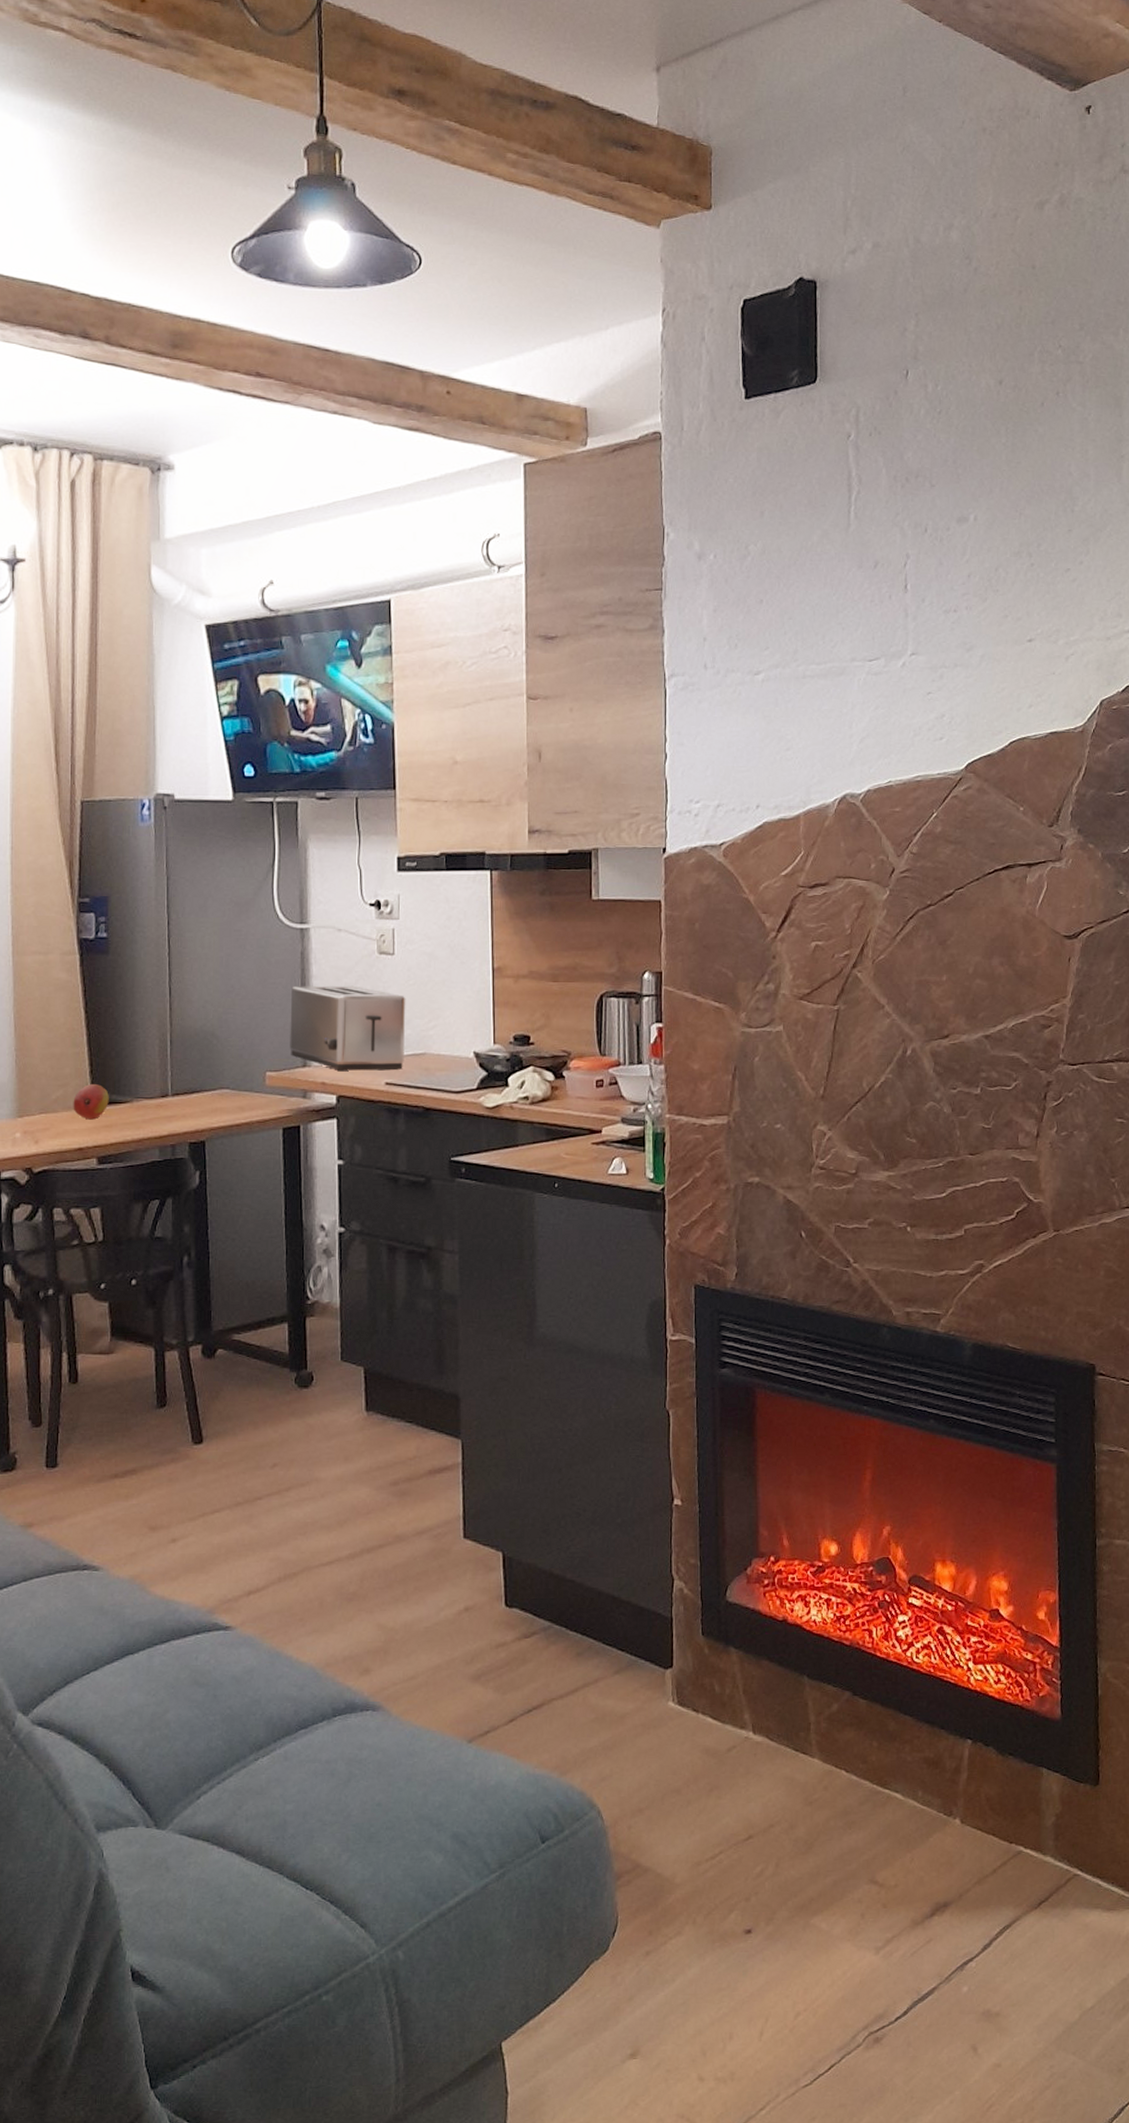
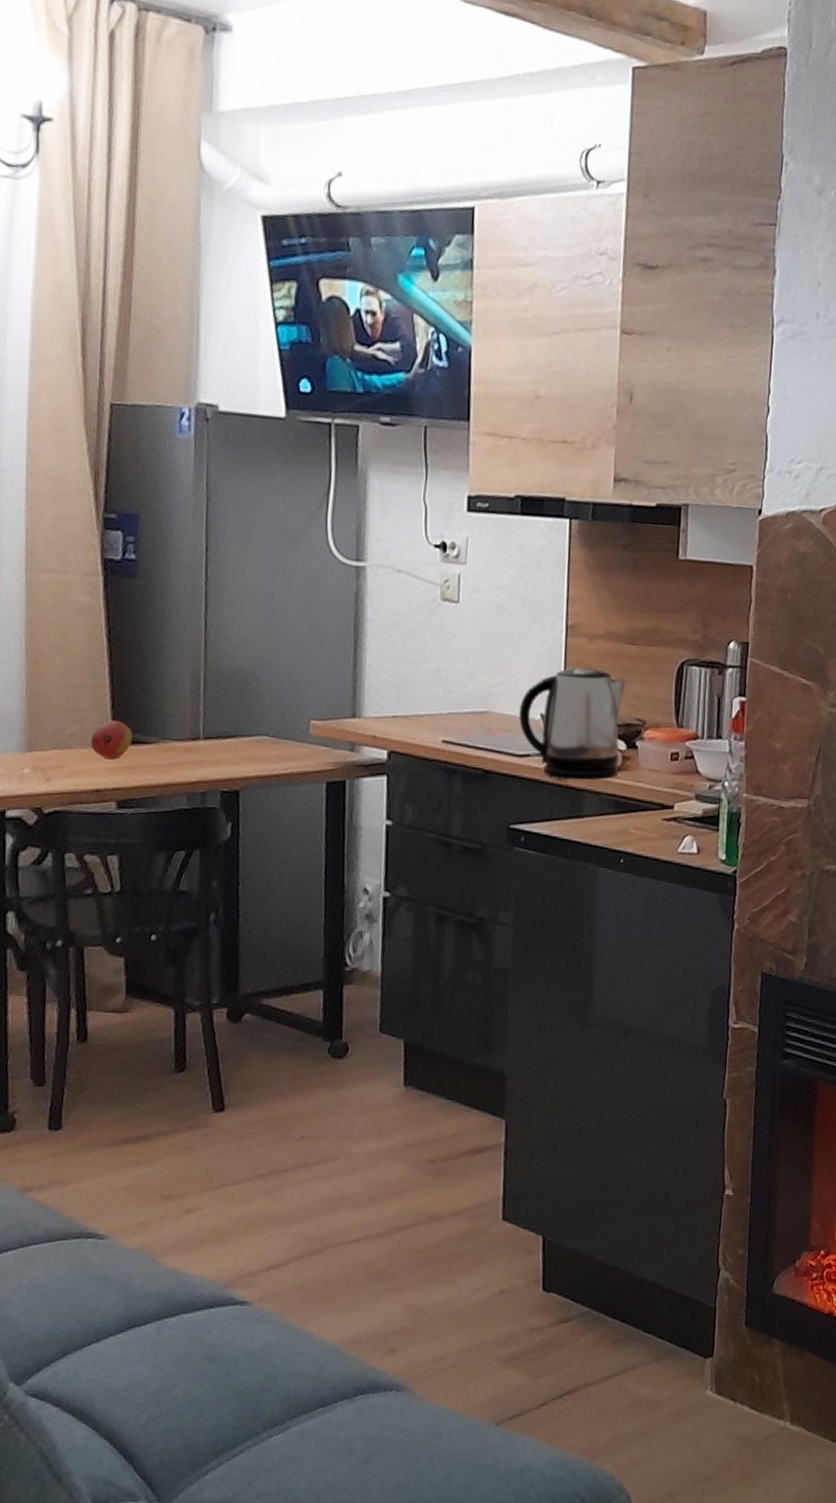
toaster: present [290,985,406,1071] -> none [338,628,470,728]
kettle: none [454,1005,550,1111] -> present [519,667,625,780]

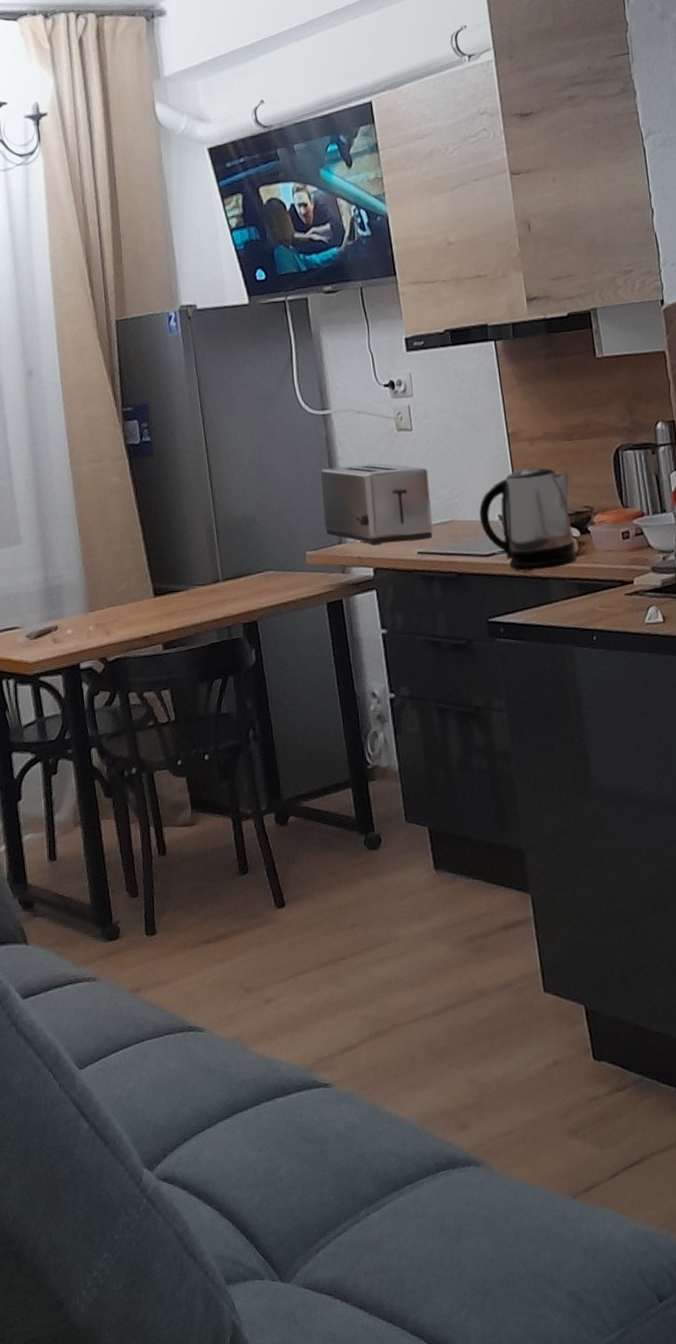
fruit: present [90,719,132,760] -> none [136,575,168,609]
toaster: none [338,628,470,728] -> present [320,463,433,544]

